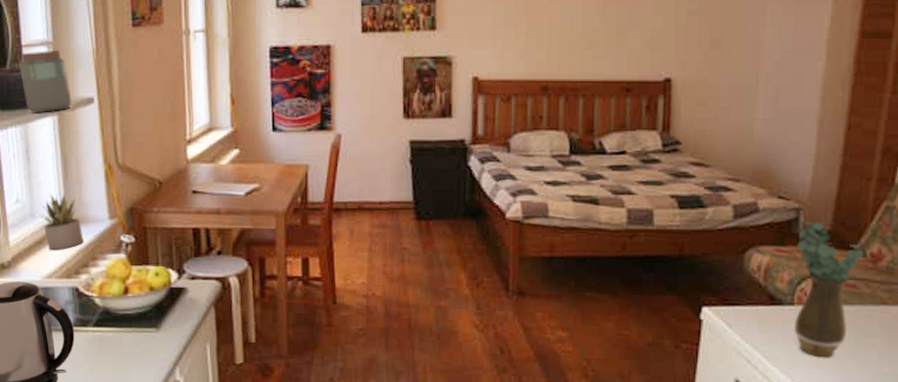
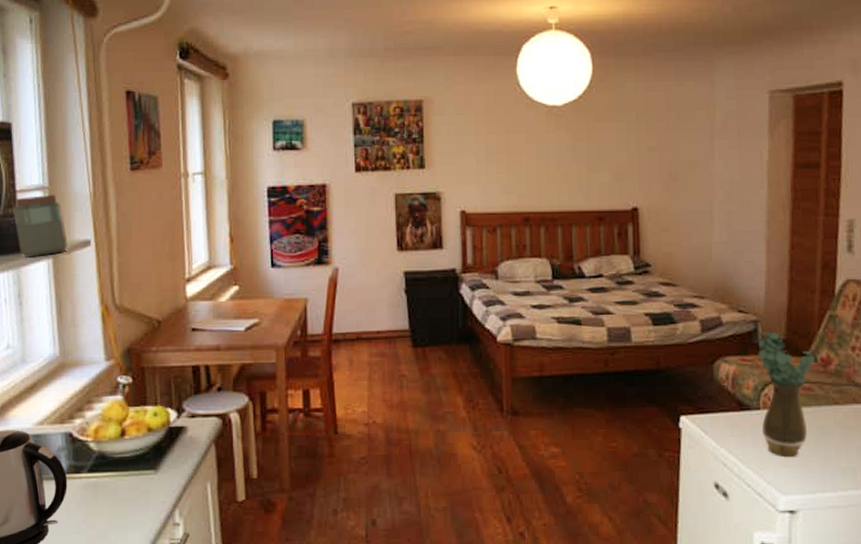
succulent plant: present [39,193,84,250] -> none [31,336,78,395]

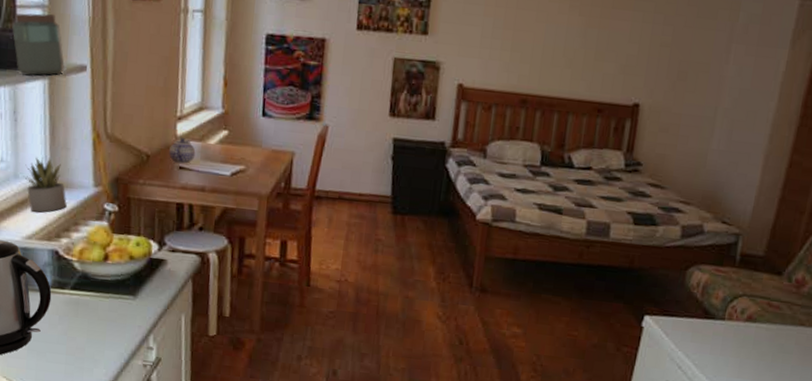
succulent plant: none [31,336,78,395] -> present [23,157,67,213]
teapot: none [181,299,207,326] -> present [169,138,196,165]
vase: present [756,327,815,456] -> none [722,241,791,369]

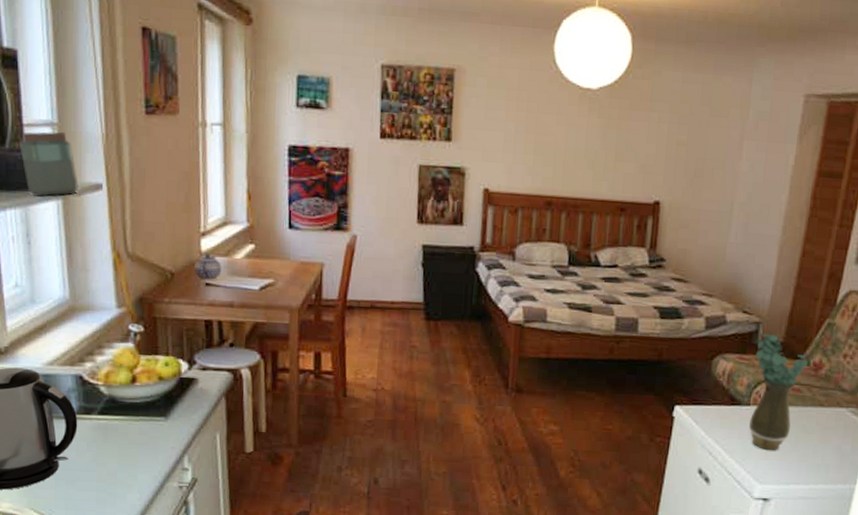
succulent plant: present [23,157,67,213] -> none [40,280,89,337]
vase: none [722,241,791,369] -> present [749,329,809,450]

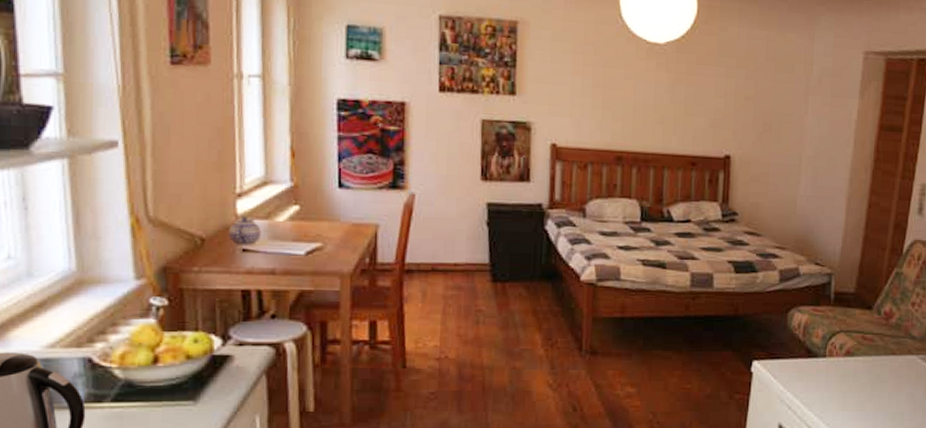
peanut butter: present [19,131,78,196] -> none [15,83,88,155]
vase: present [749,329,809,450] -> none [826,280,879,401]

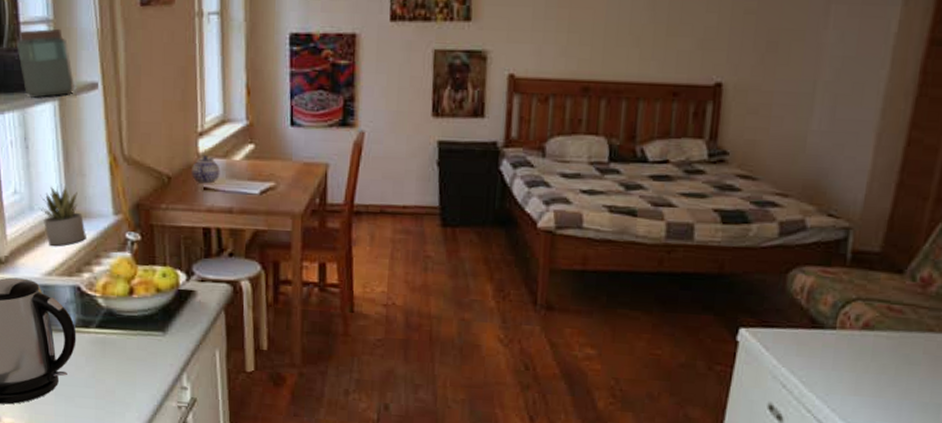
peanut butter: none [15,83,88,155] -> present [16,28,74,98]
succulent plant: none [39,249,101,315] -> present [39,185,86,246]

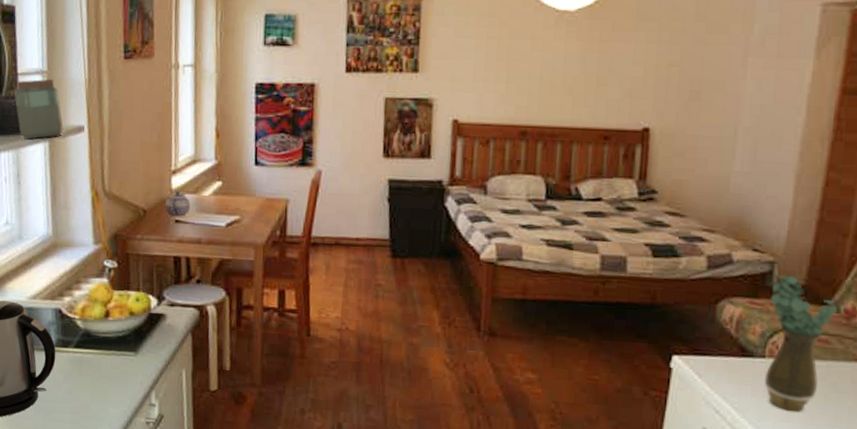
succulent plant: present [39,185,86,246] -> none [27,217,69,272]
vase: none [834,236,914,384] -> present [765,269,838,411]

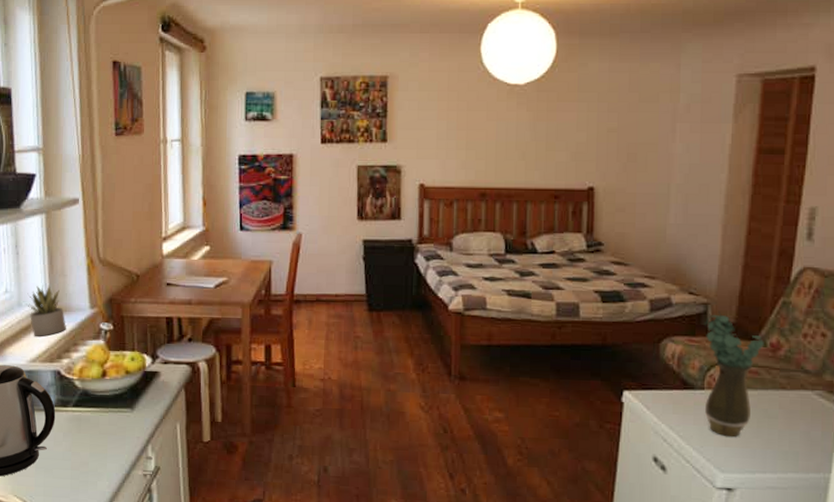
peanut butter: present [14,78,63,139] -> none [11,155,59,212]
succulent plant: none [27,217,69,272] -> present [26,284,66,336]
teapot: present [165,191,191,218] -> none [157,257,181,281]

